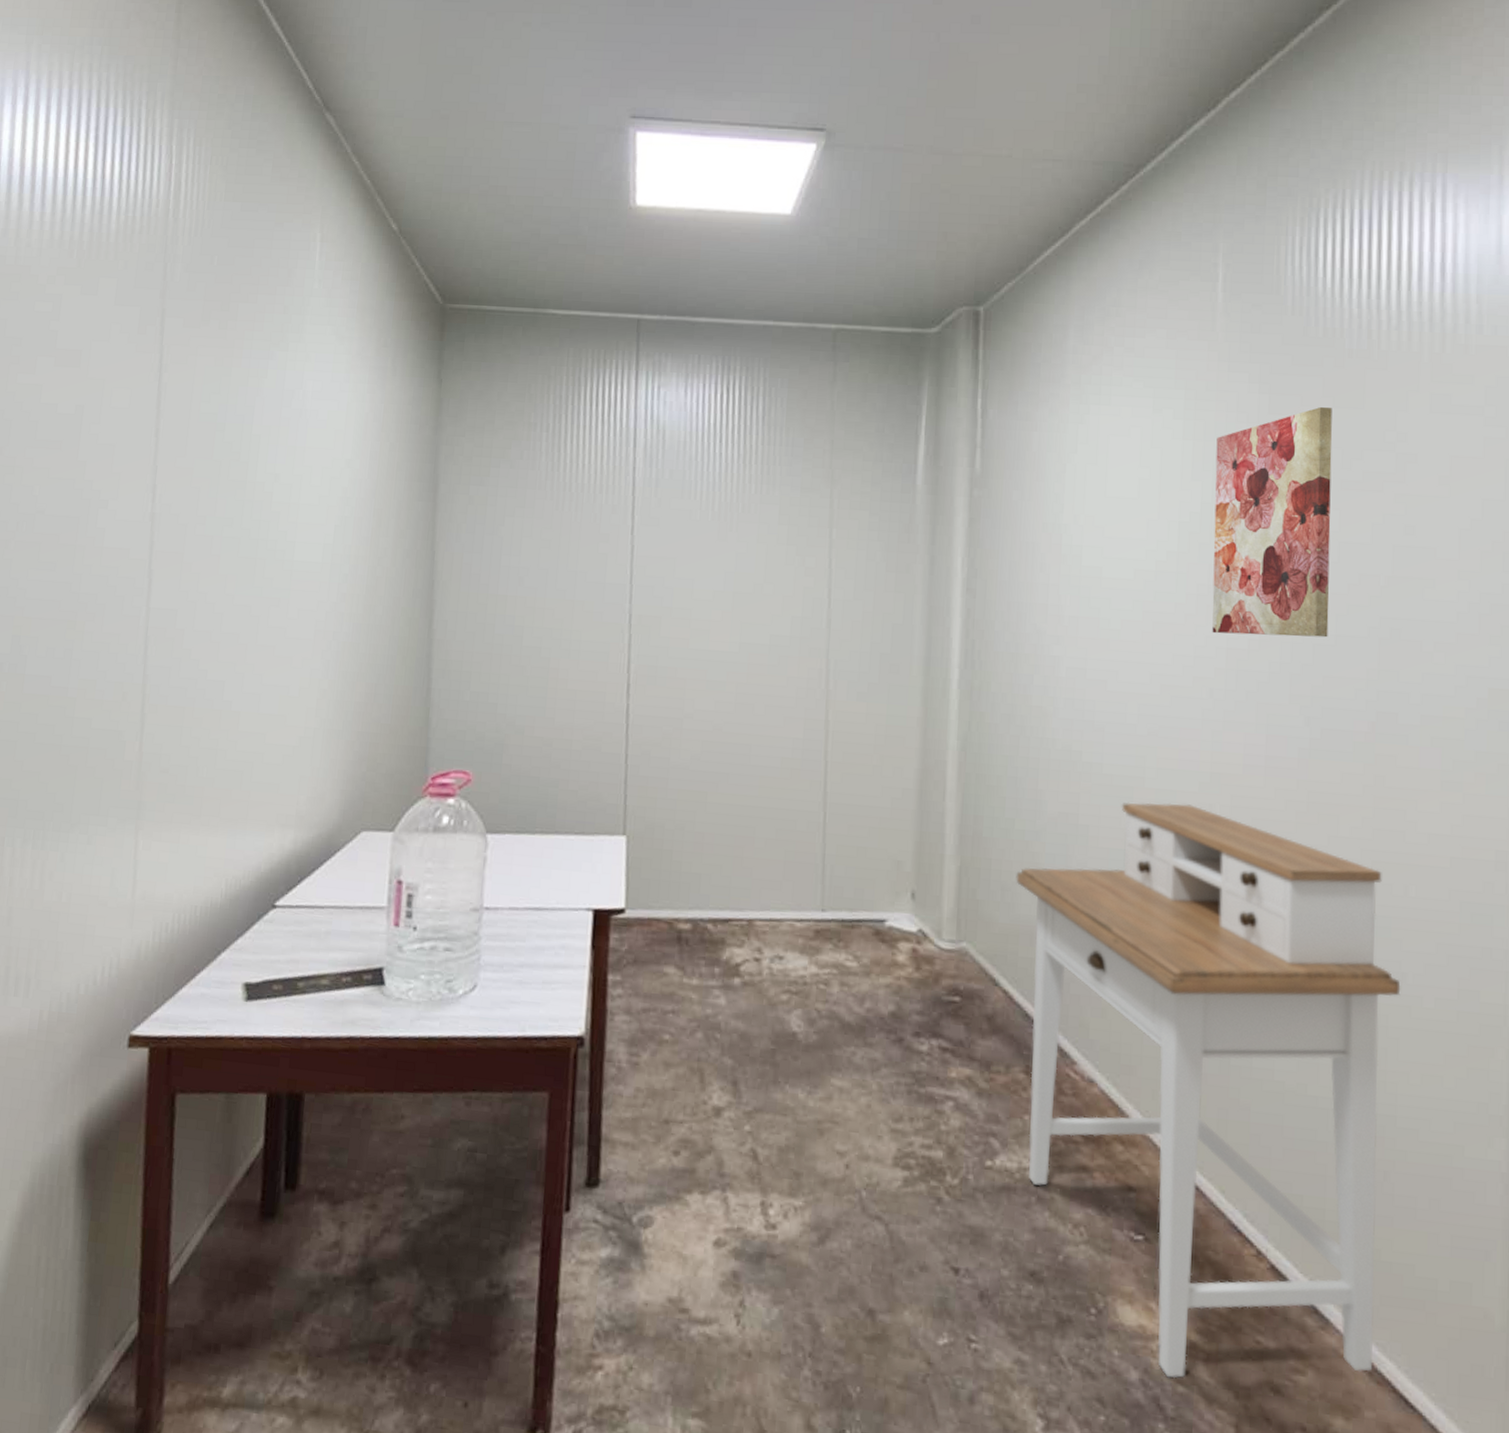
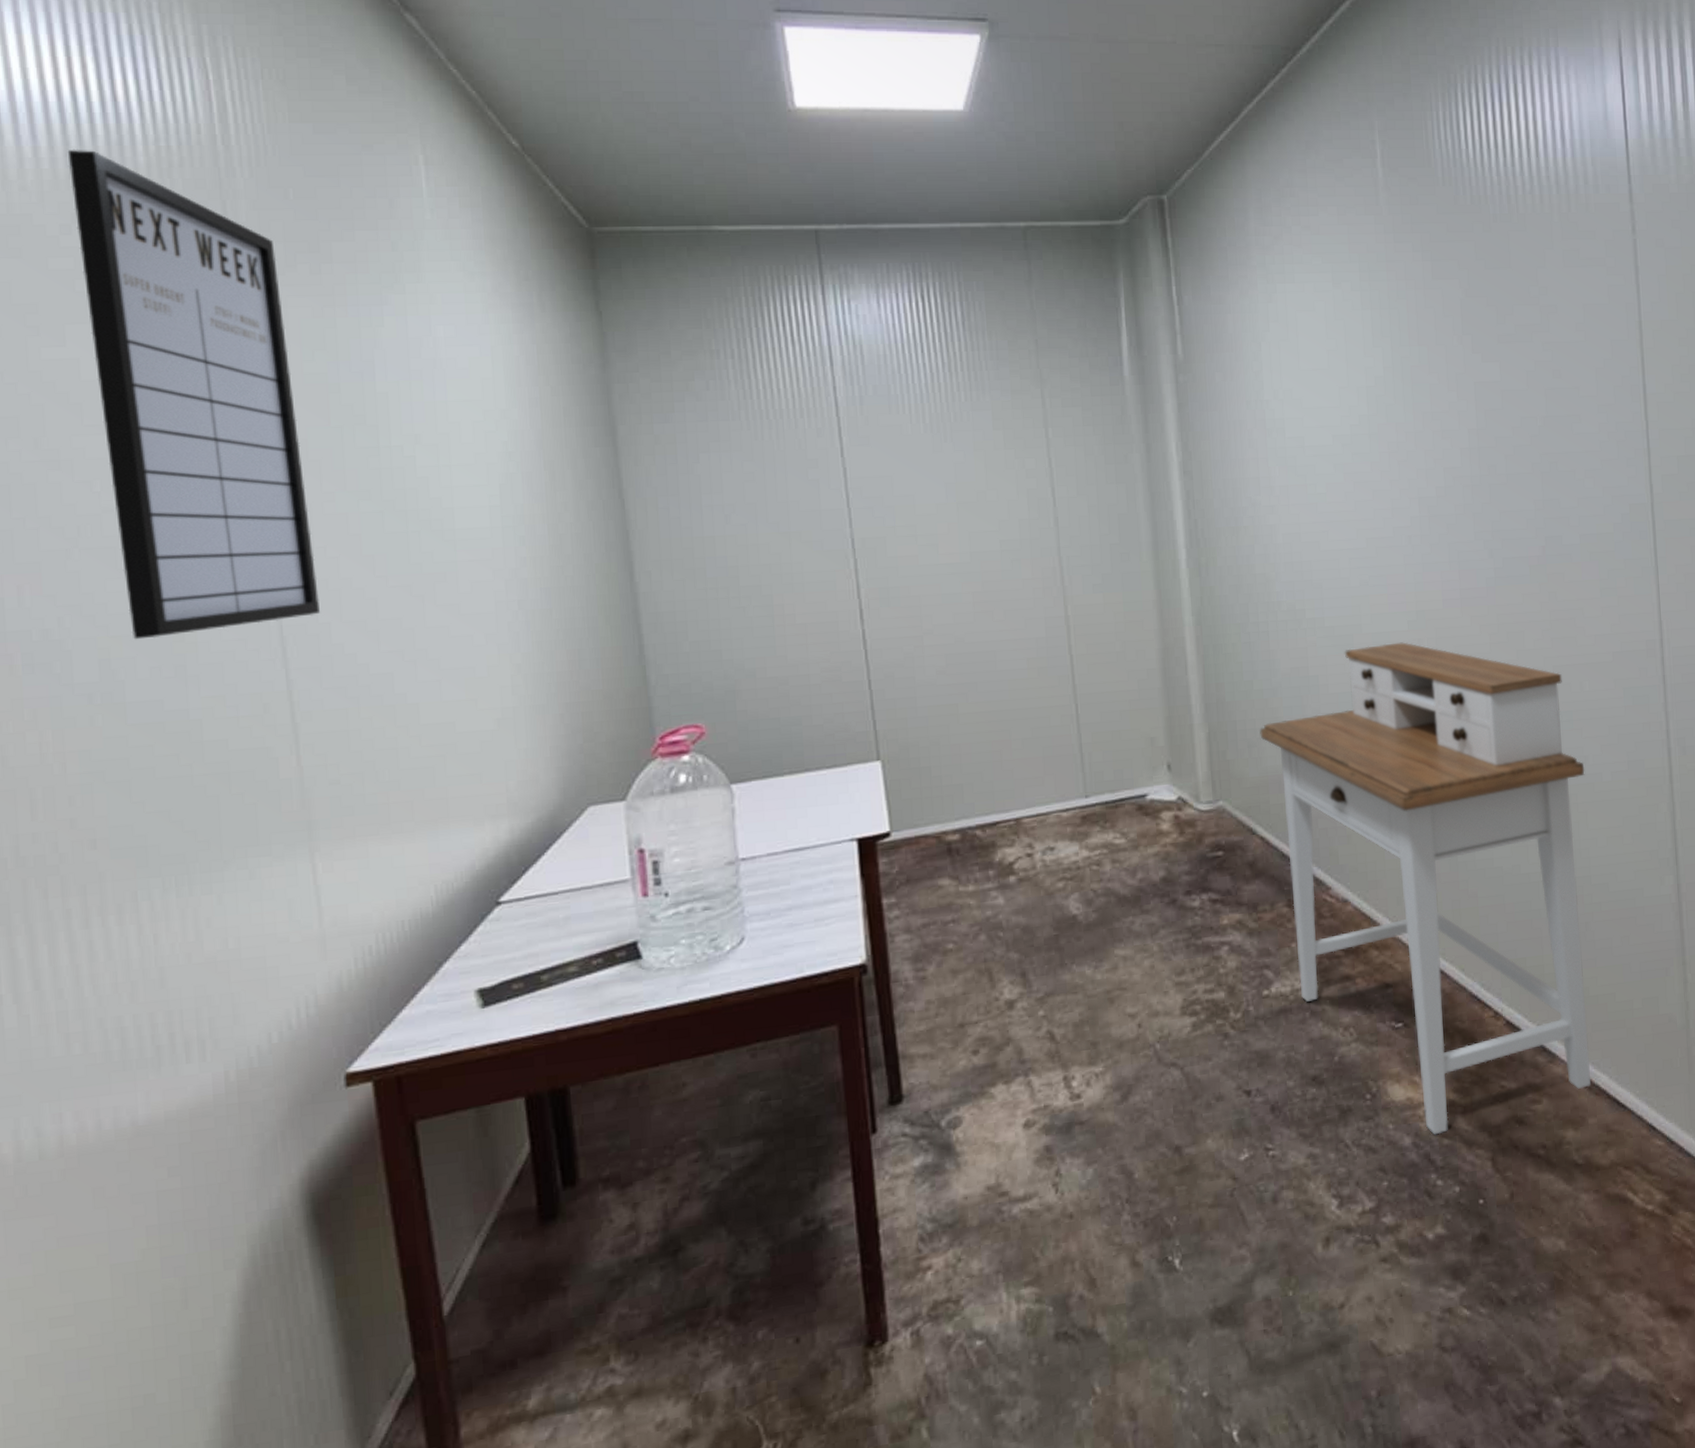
writing board: none [39,215,196,623] -> present [67,149,320,640]
wall art: present [1212,407,1332,638] -> none [1391,269,1500,486]

